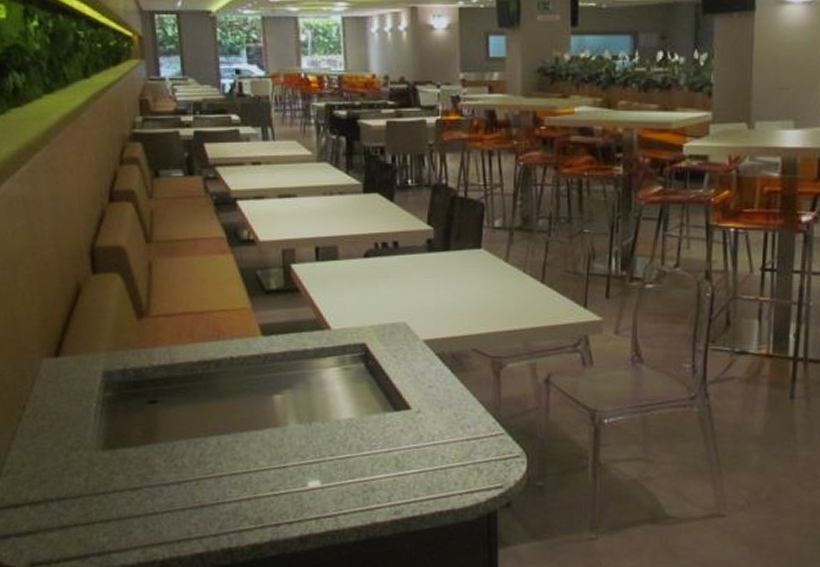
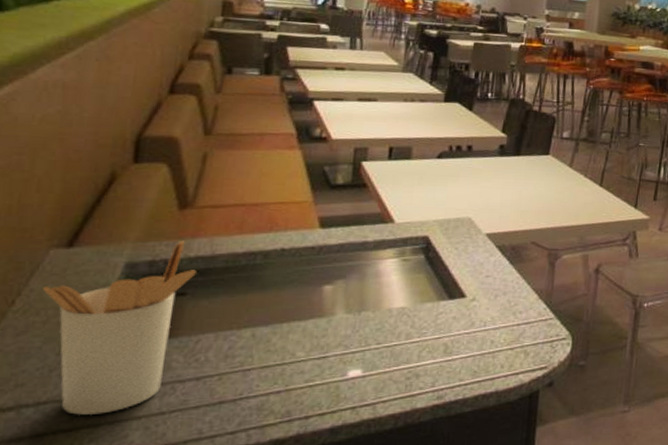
utensil holder: none [43,350,162,512] -> present [42,241,196,416]

